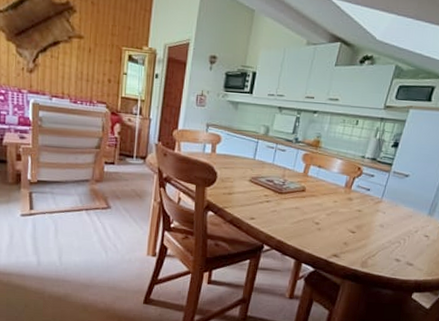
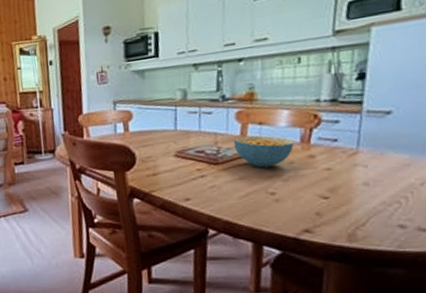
cereal bowl: none [296,174,341,203] -> present [233,135,295,168]

